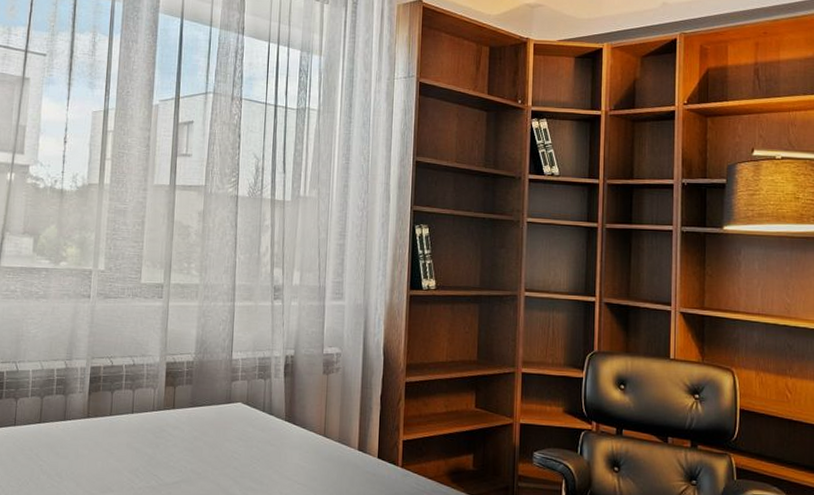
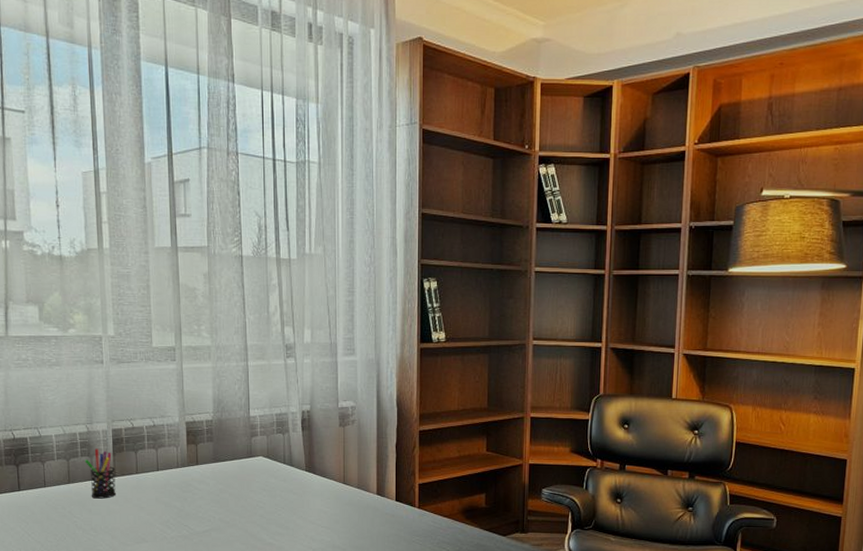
pen holder: none [58,386,89,442] -> present [84,448,116,499]

